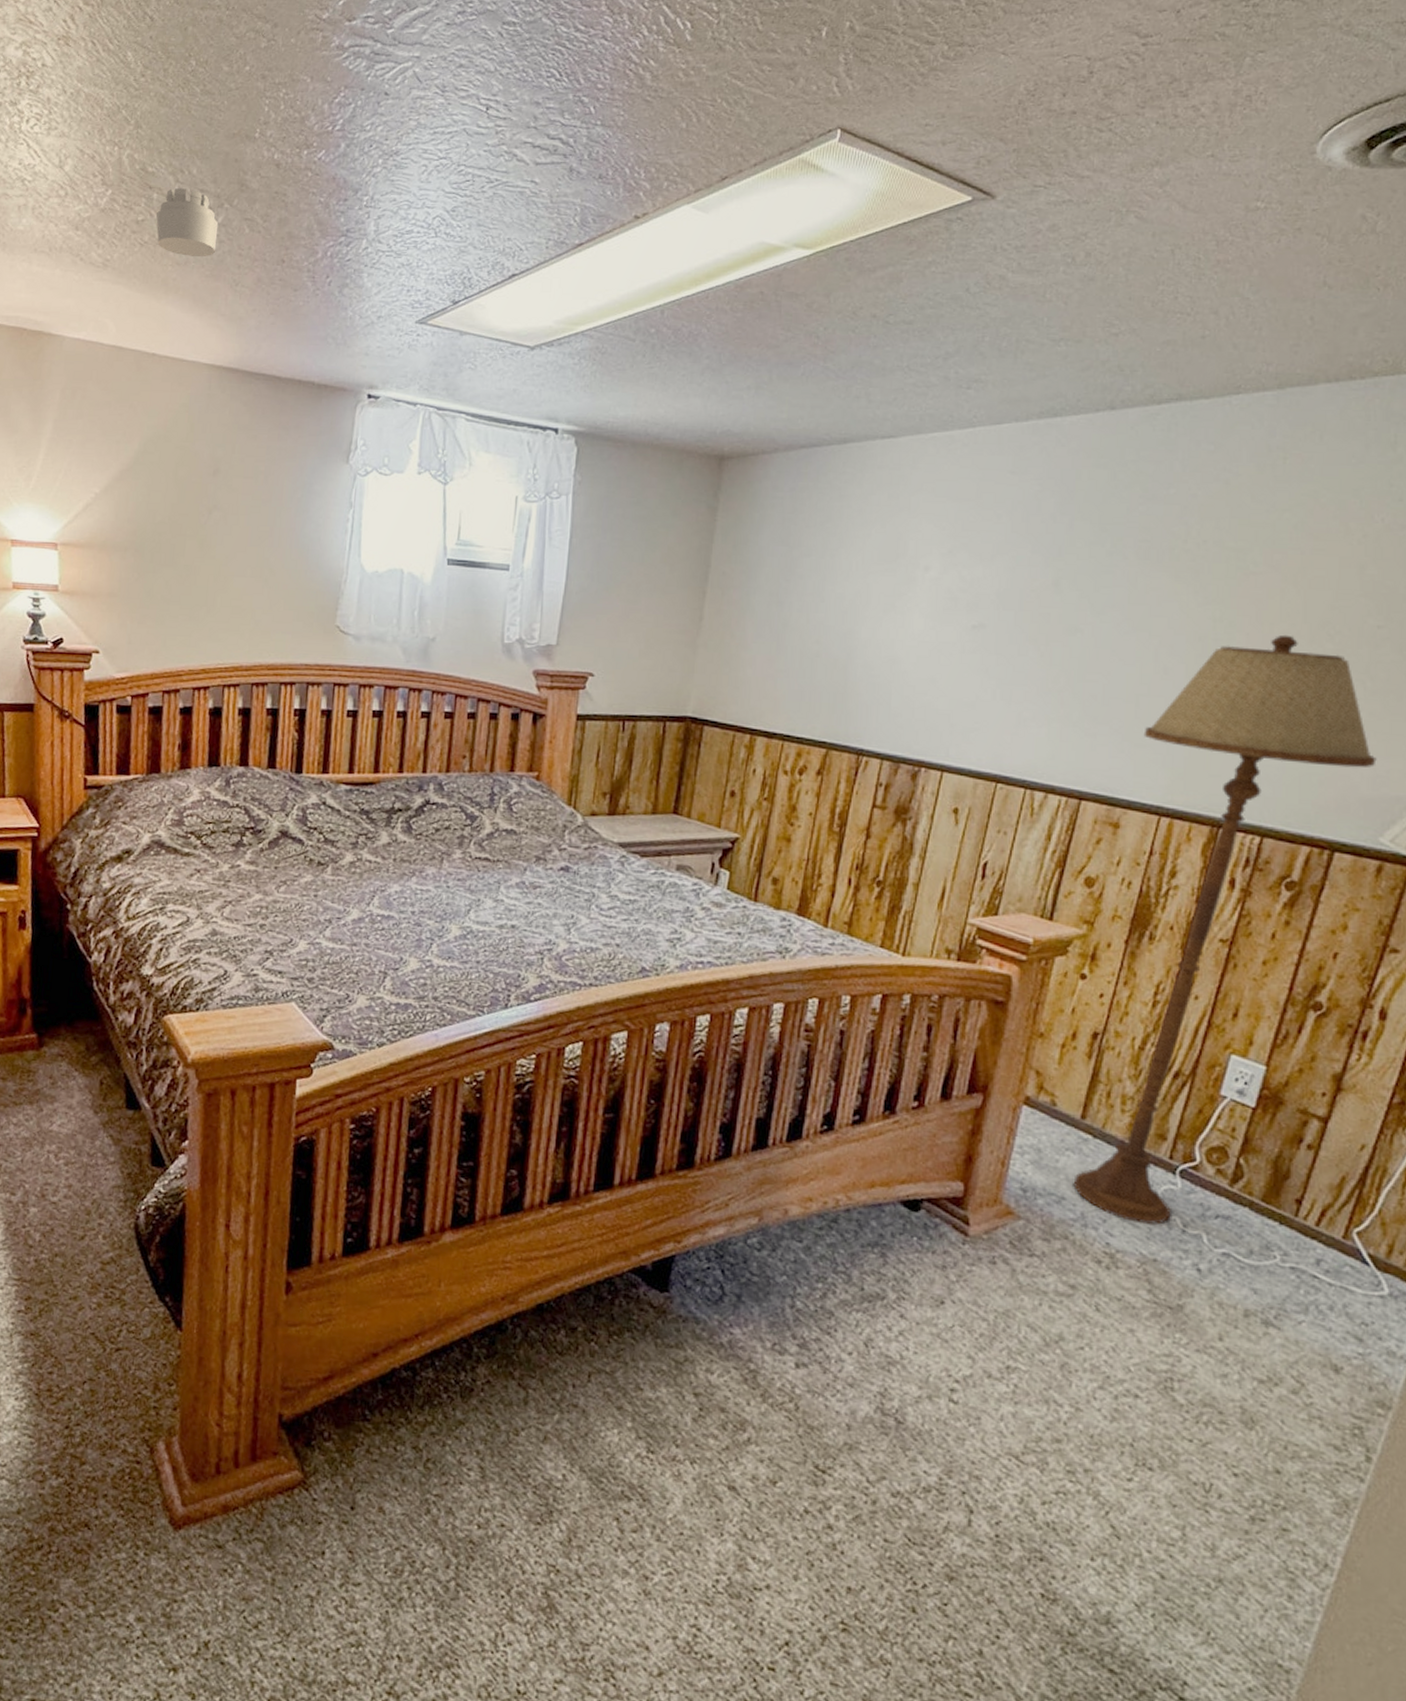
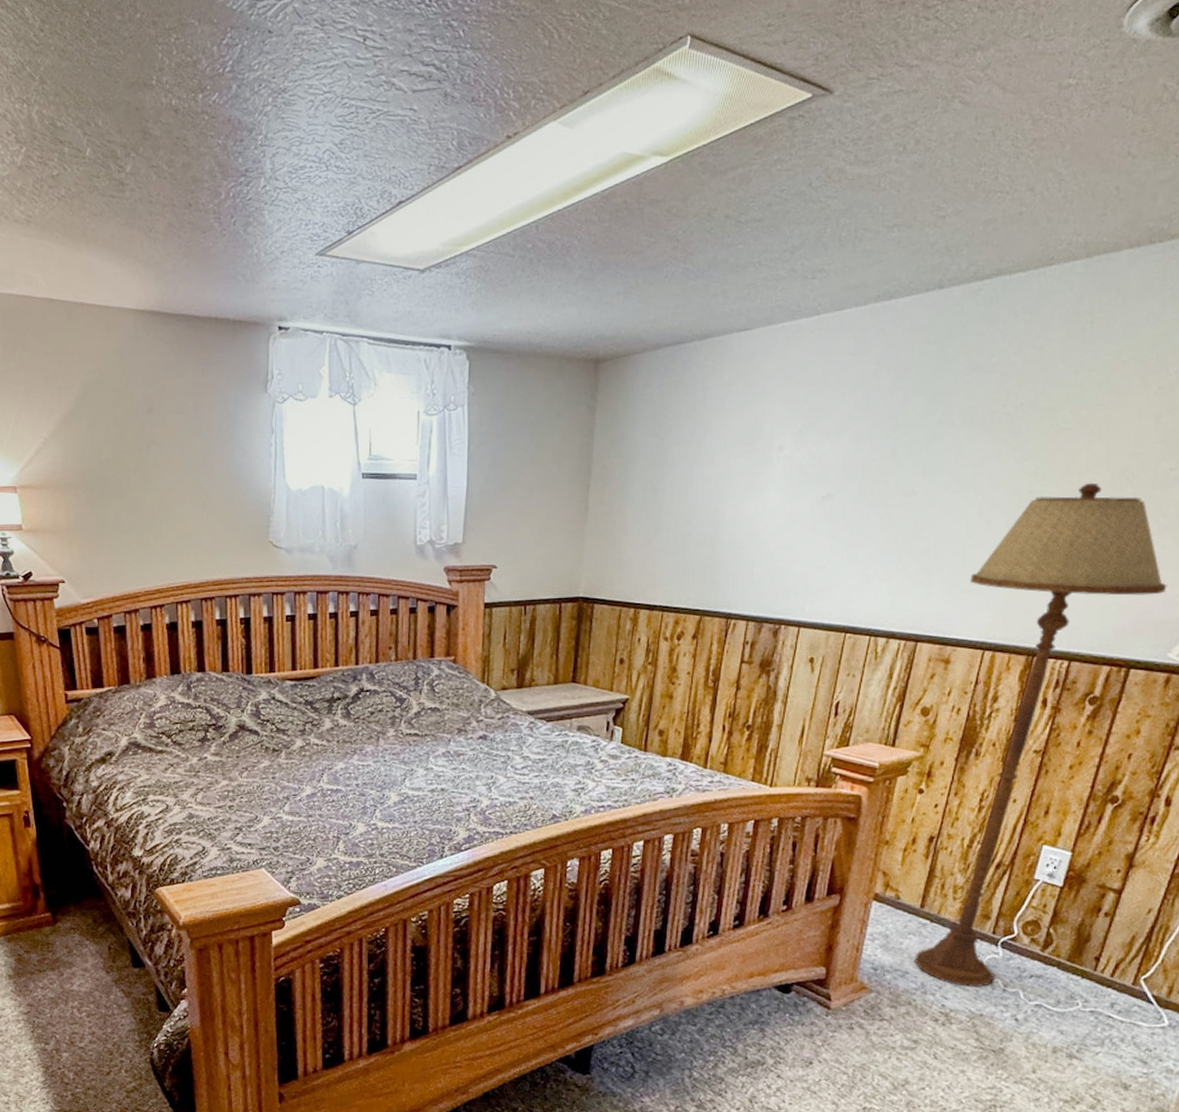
smoke detector: present [156,188,219,257] -> none [70,140,128,207]

